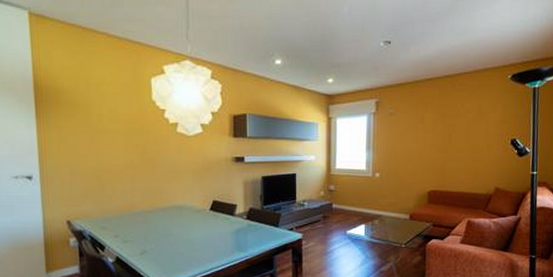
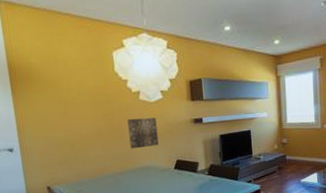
wall art: none [162,152,195,185] -> present [127,118,159,149]

